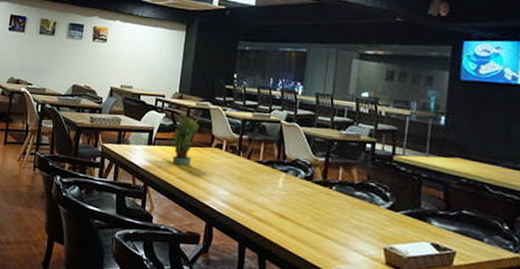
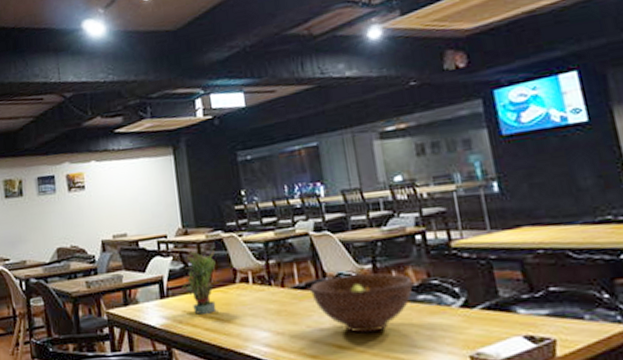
fruit bowl: none [270,161,354,212] -> present [310,273,413,334]

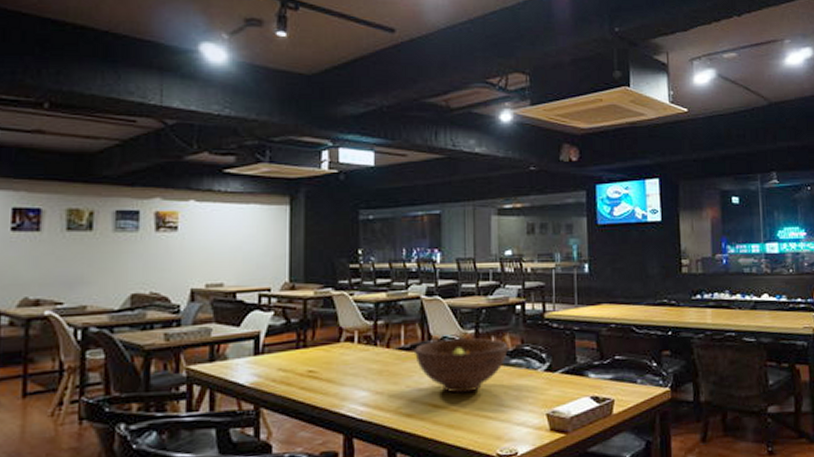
potted plant: present [180,250,217,315] -> none [279,305,323,373]

